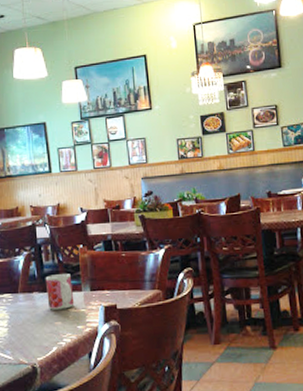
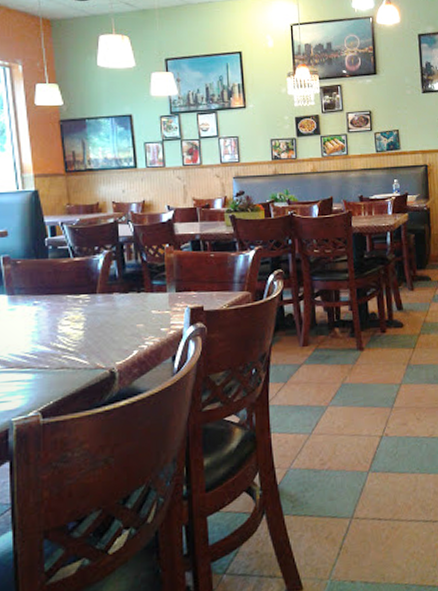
mug: present [45,274,75,310] -> none [127,274,158,312]

